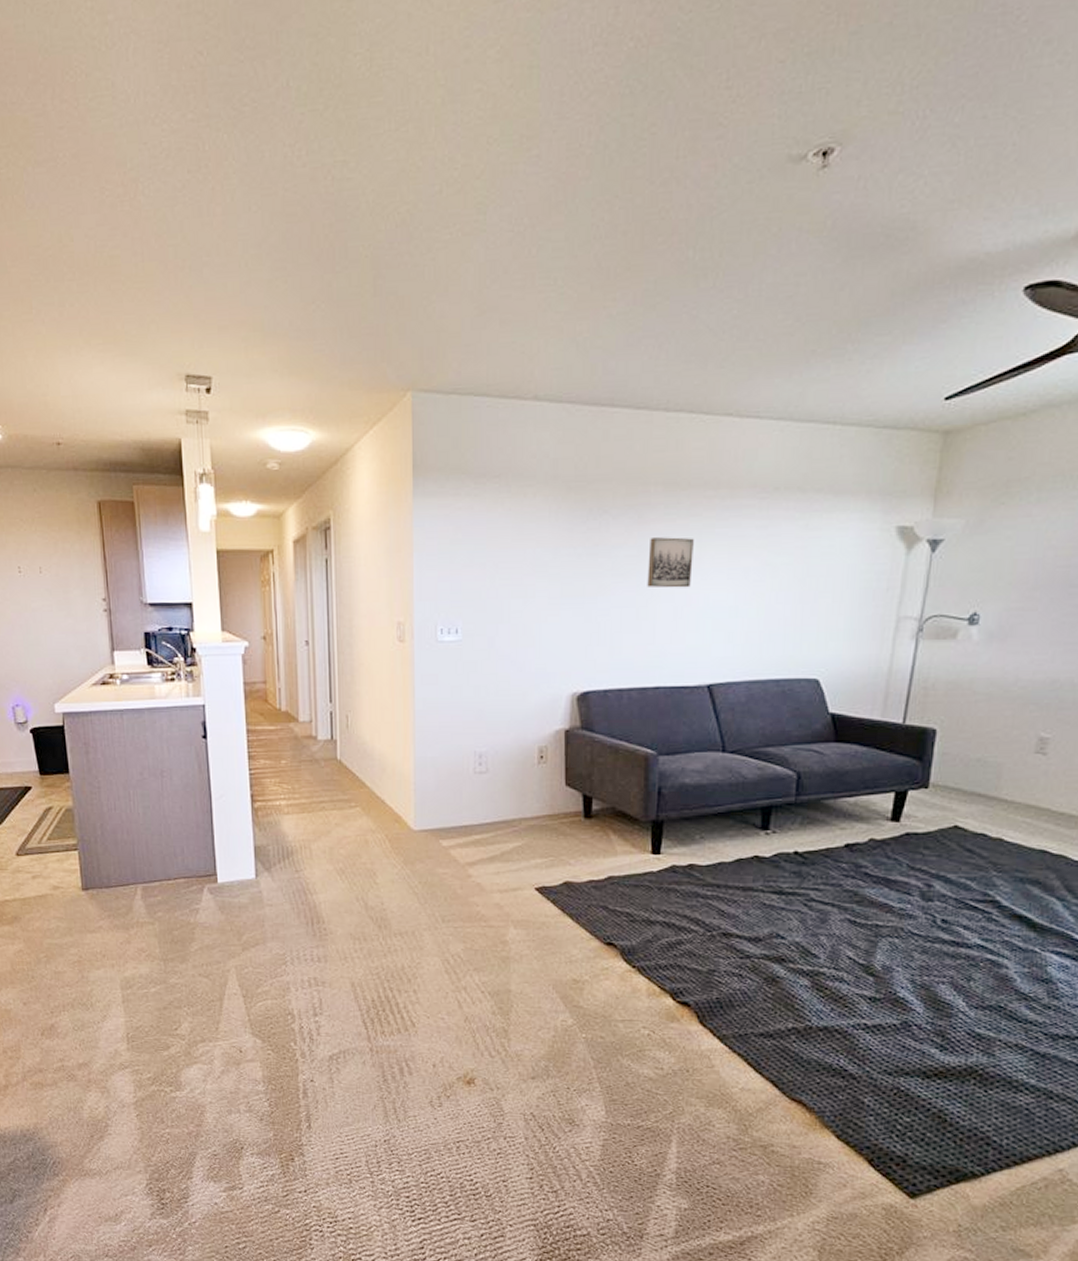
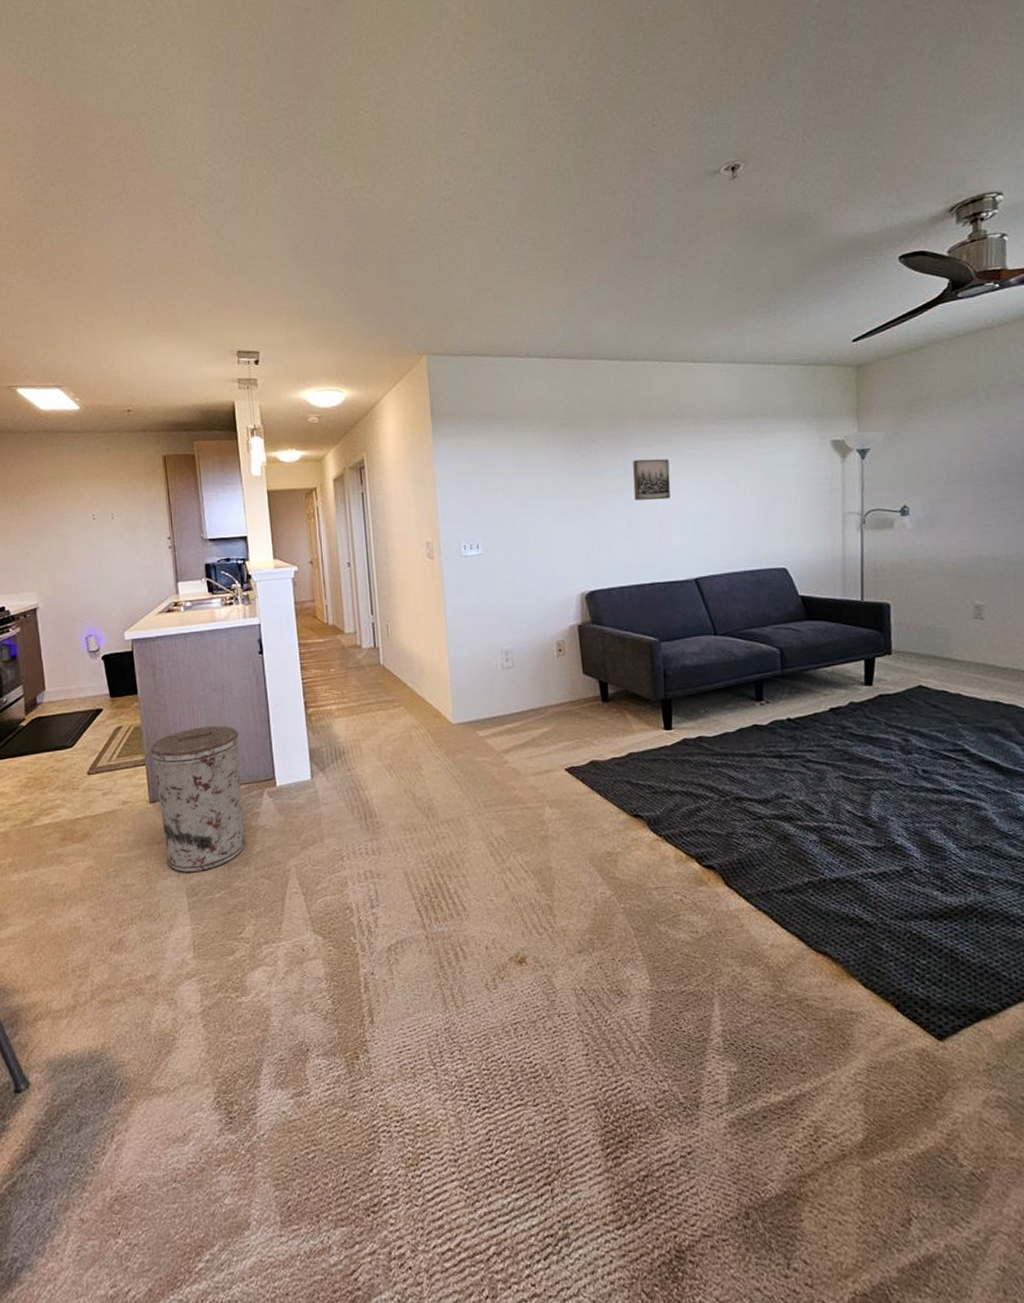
trash can: none [83,814,182,964] -> present [151,726,245,872]

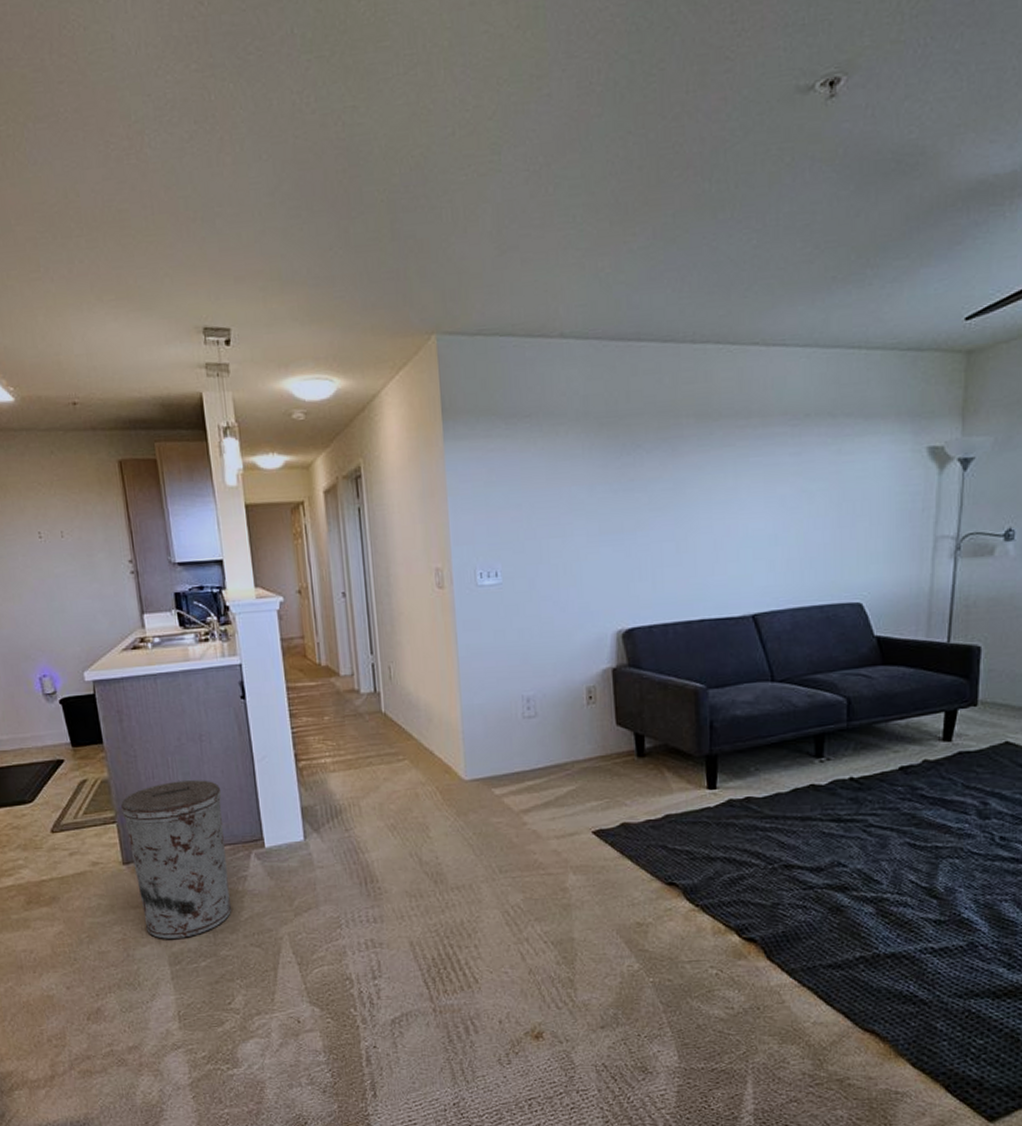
wall art: present [633,459,671,501] -> none [684,468,730,520]

